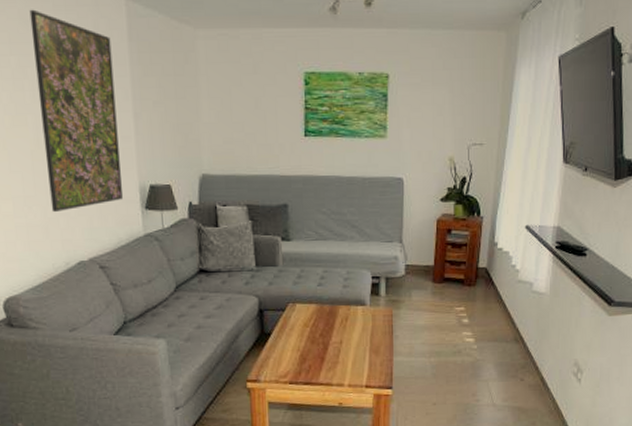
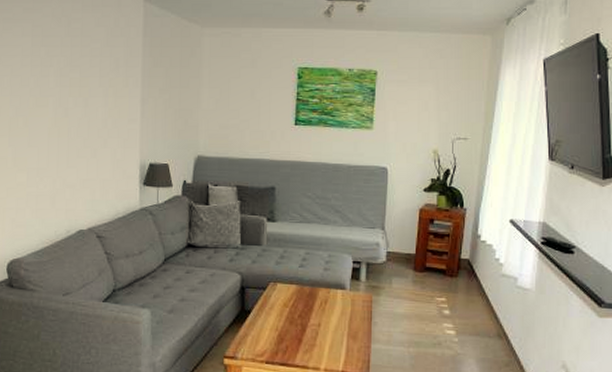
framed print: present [29,9,124,212] -> none [60,8,128,183]

